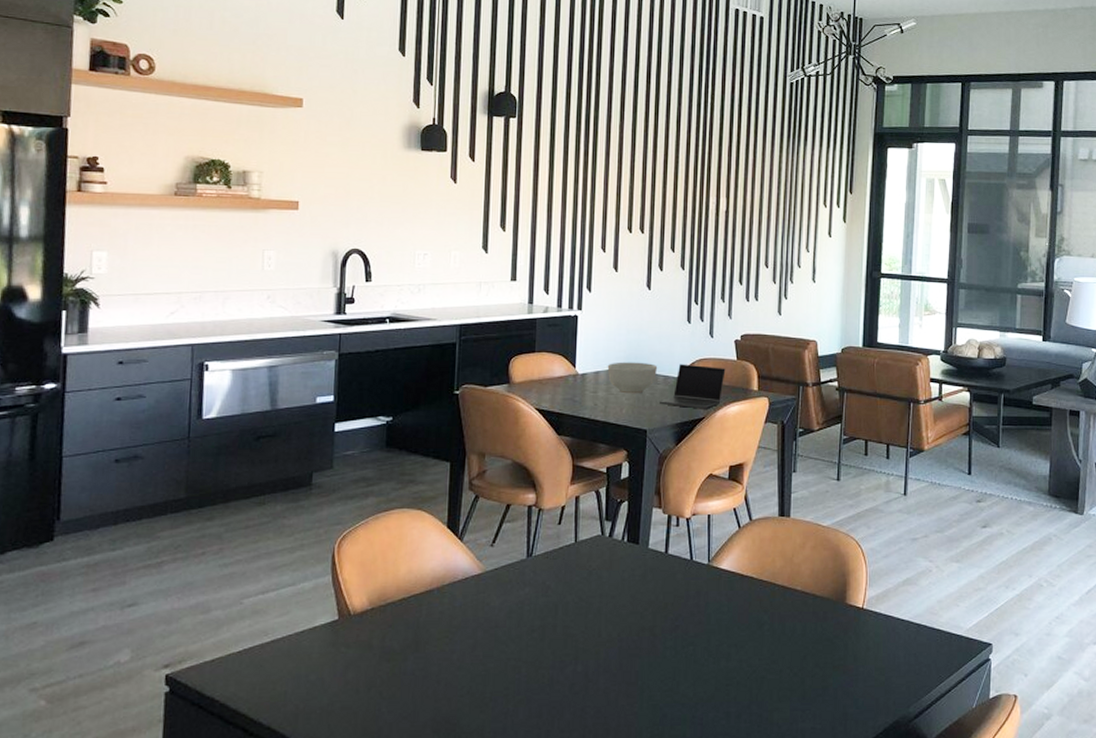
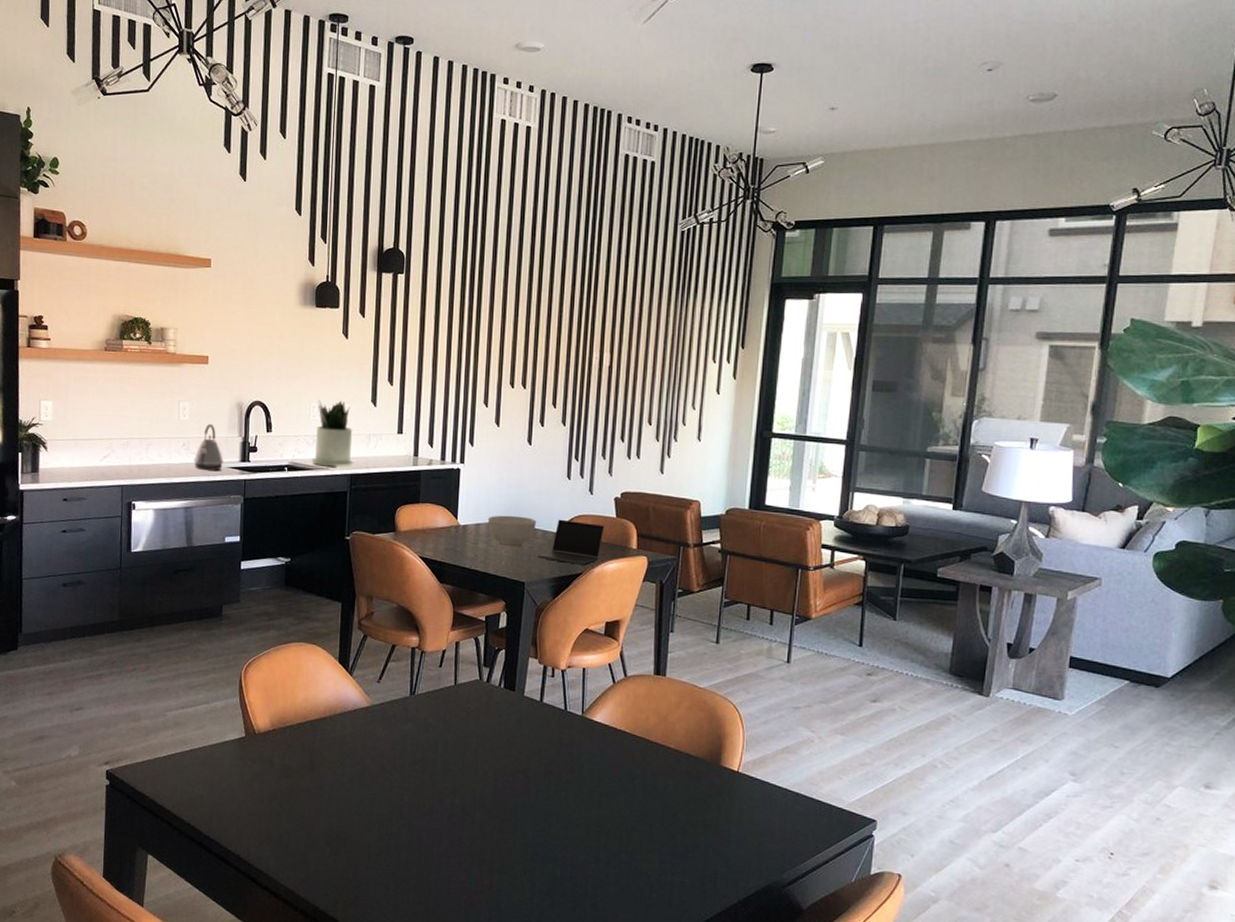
kettle: none [280,273,316,326] -> present [194,423,224,472]
planter: none [415,246,464,319] -> present [310,399,354,468]

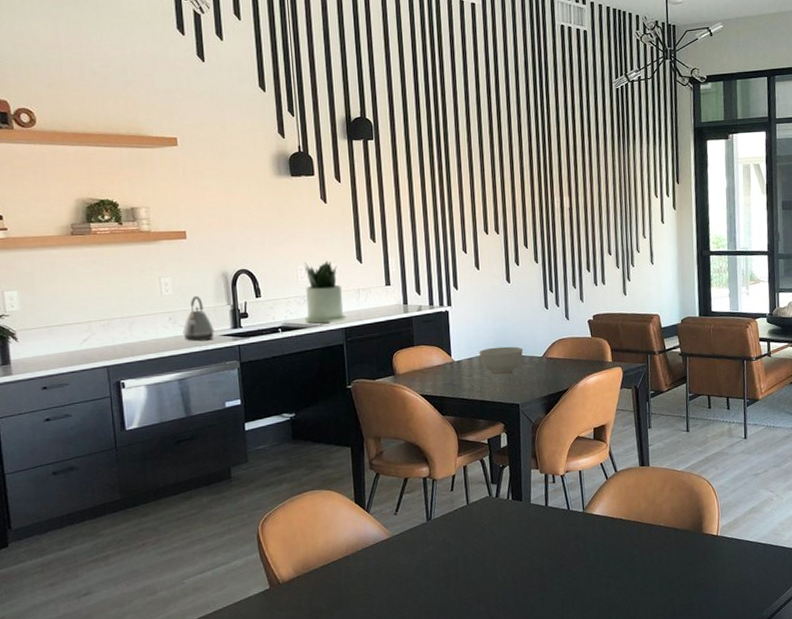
laptop computer: present [537,519,605,565] -> none [527,344,583,382]

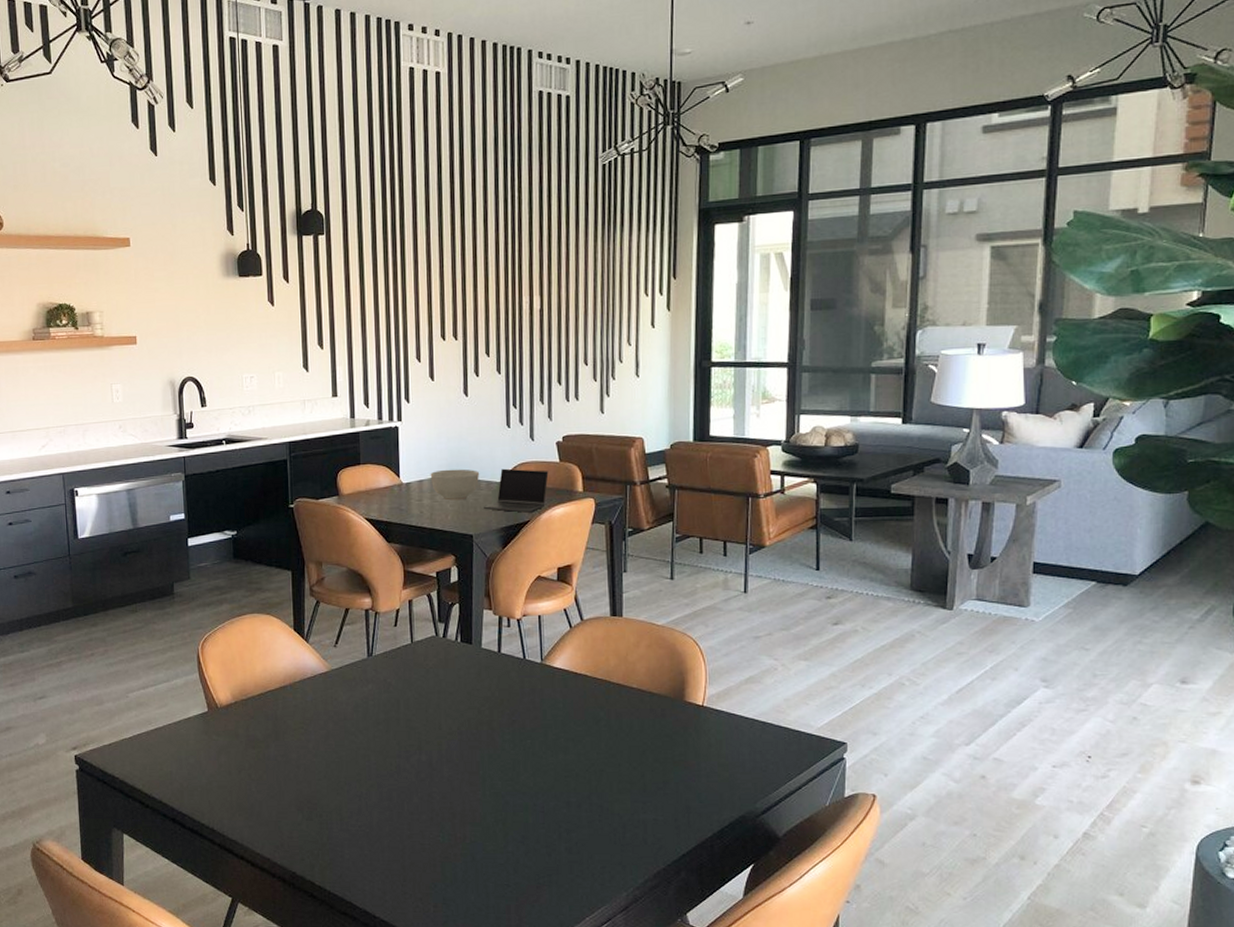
kettle: present [182,295,215,342] -> none [131,403,162,452]
planter: present [303,261,347,324] -> none [247,369,291,437]
laptop computer: none [527,344,583,382] -> present [483,468,549,513]

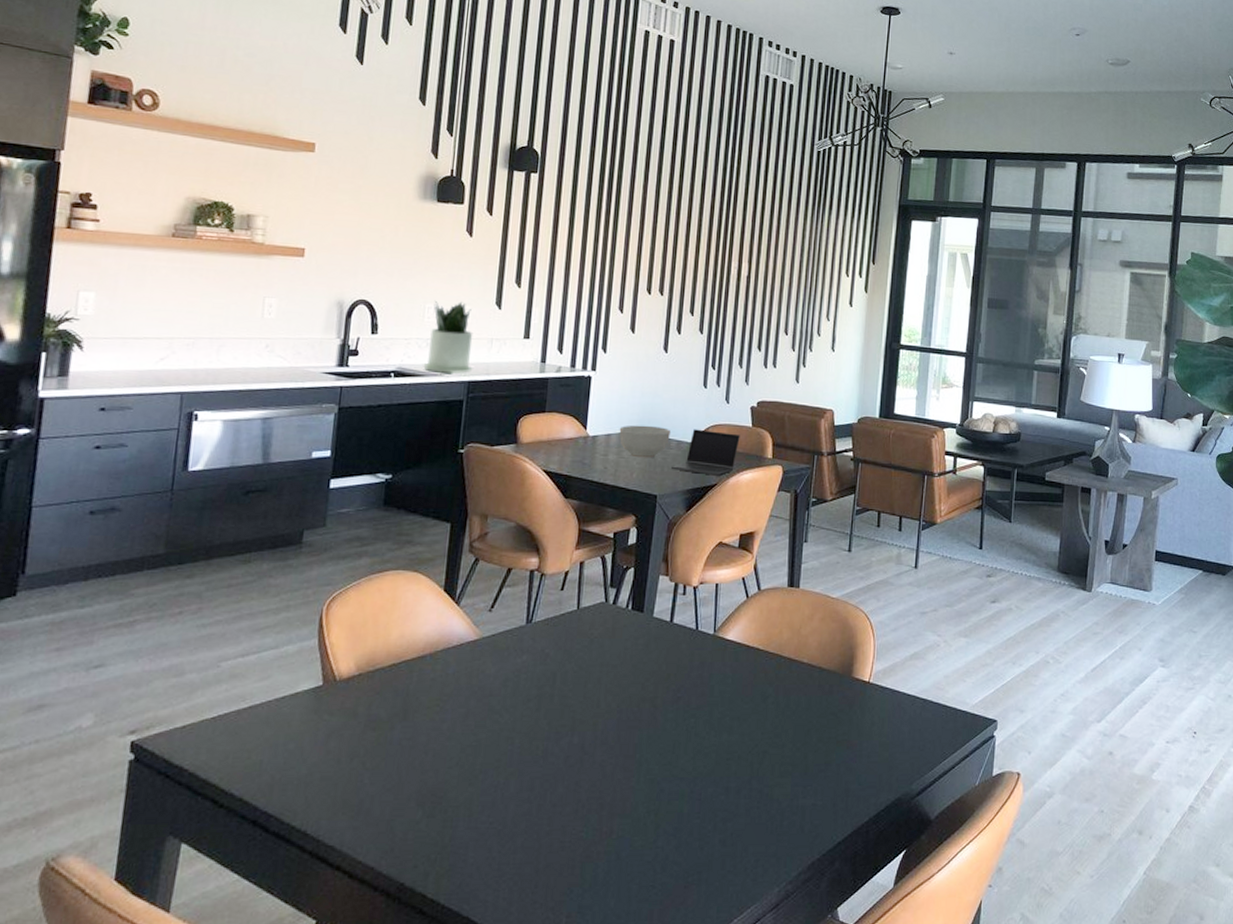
planter: none [247,369,291,437] -> present [422,300,473,375]

